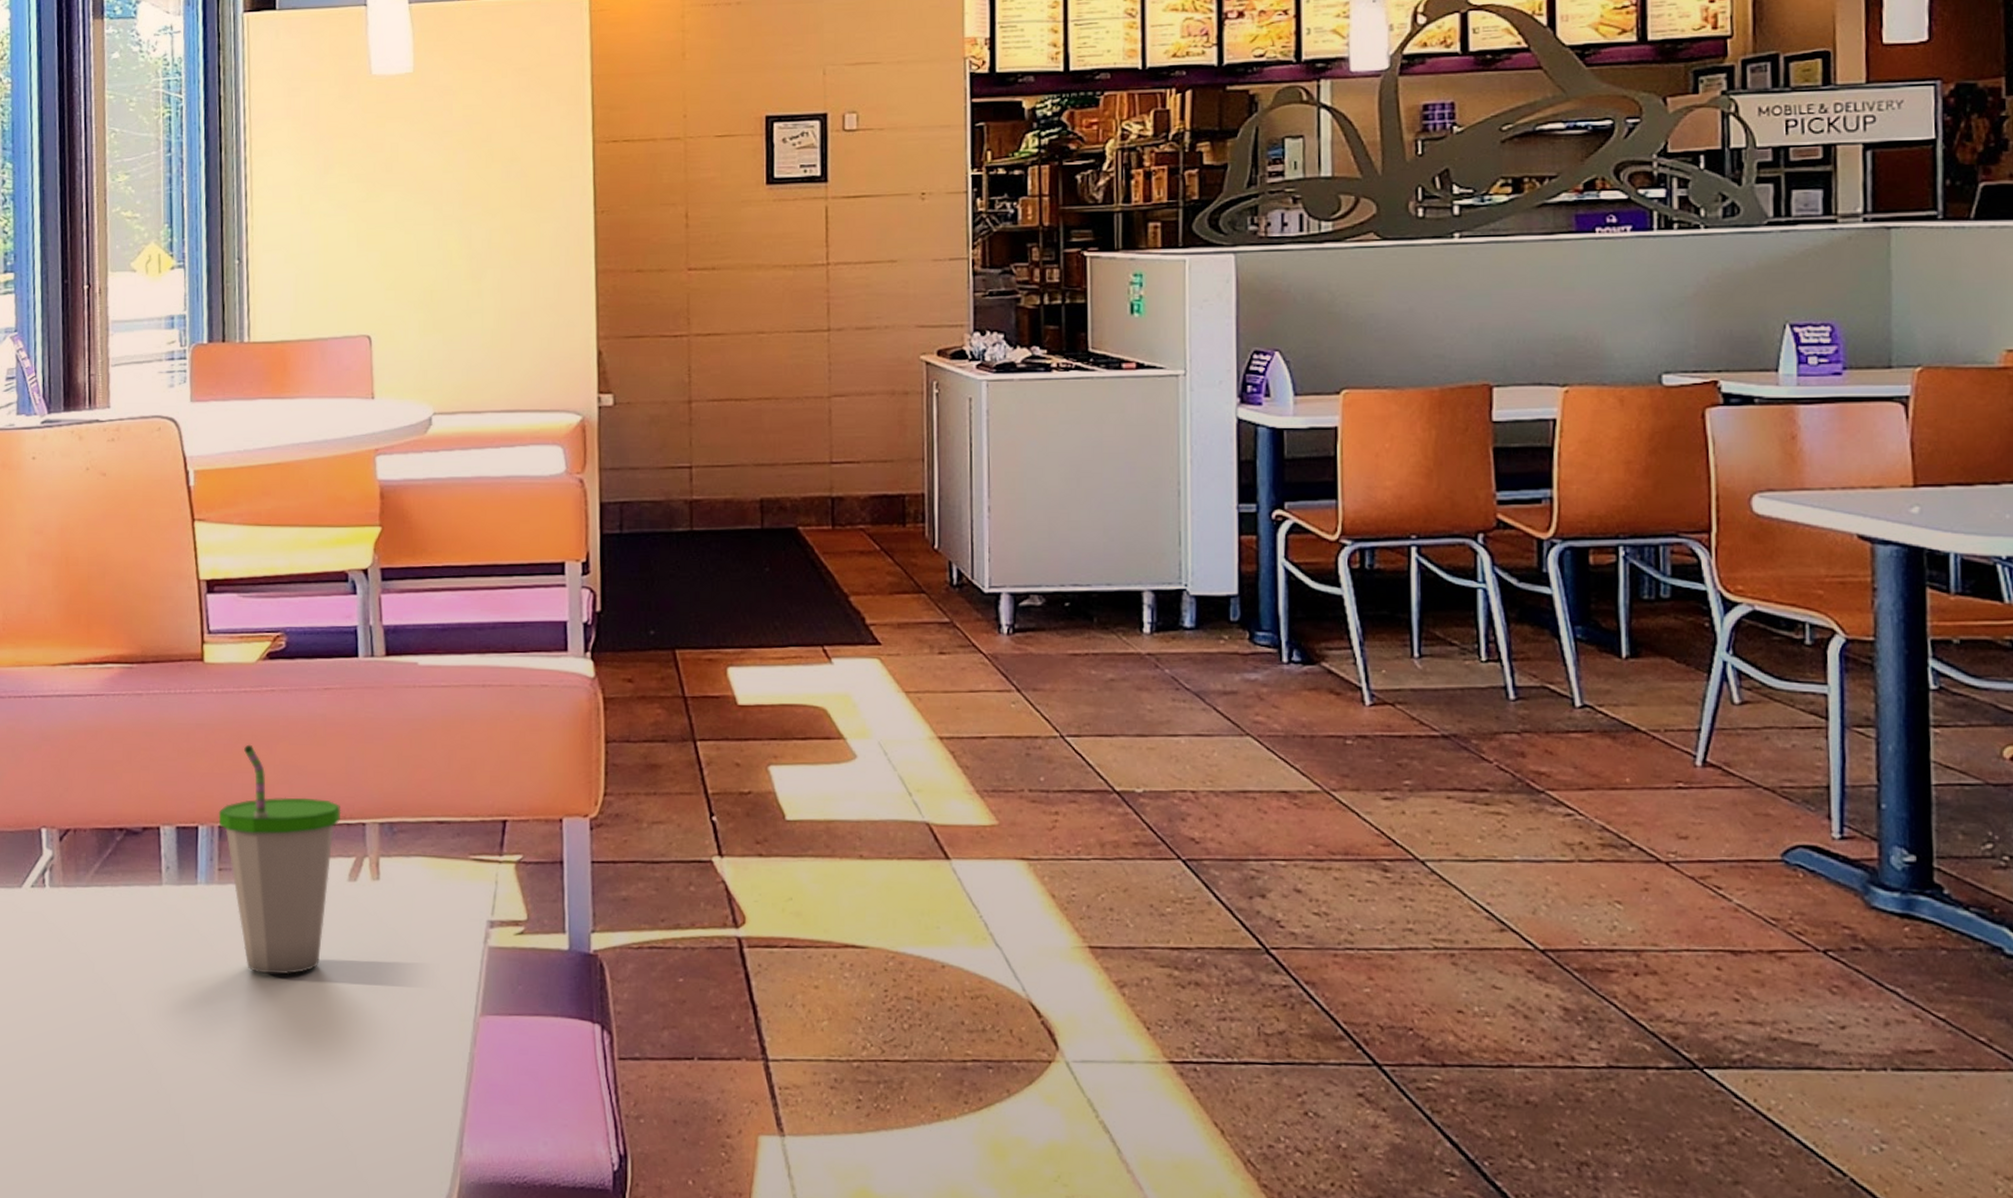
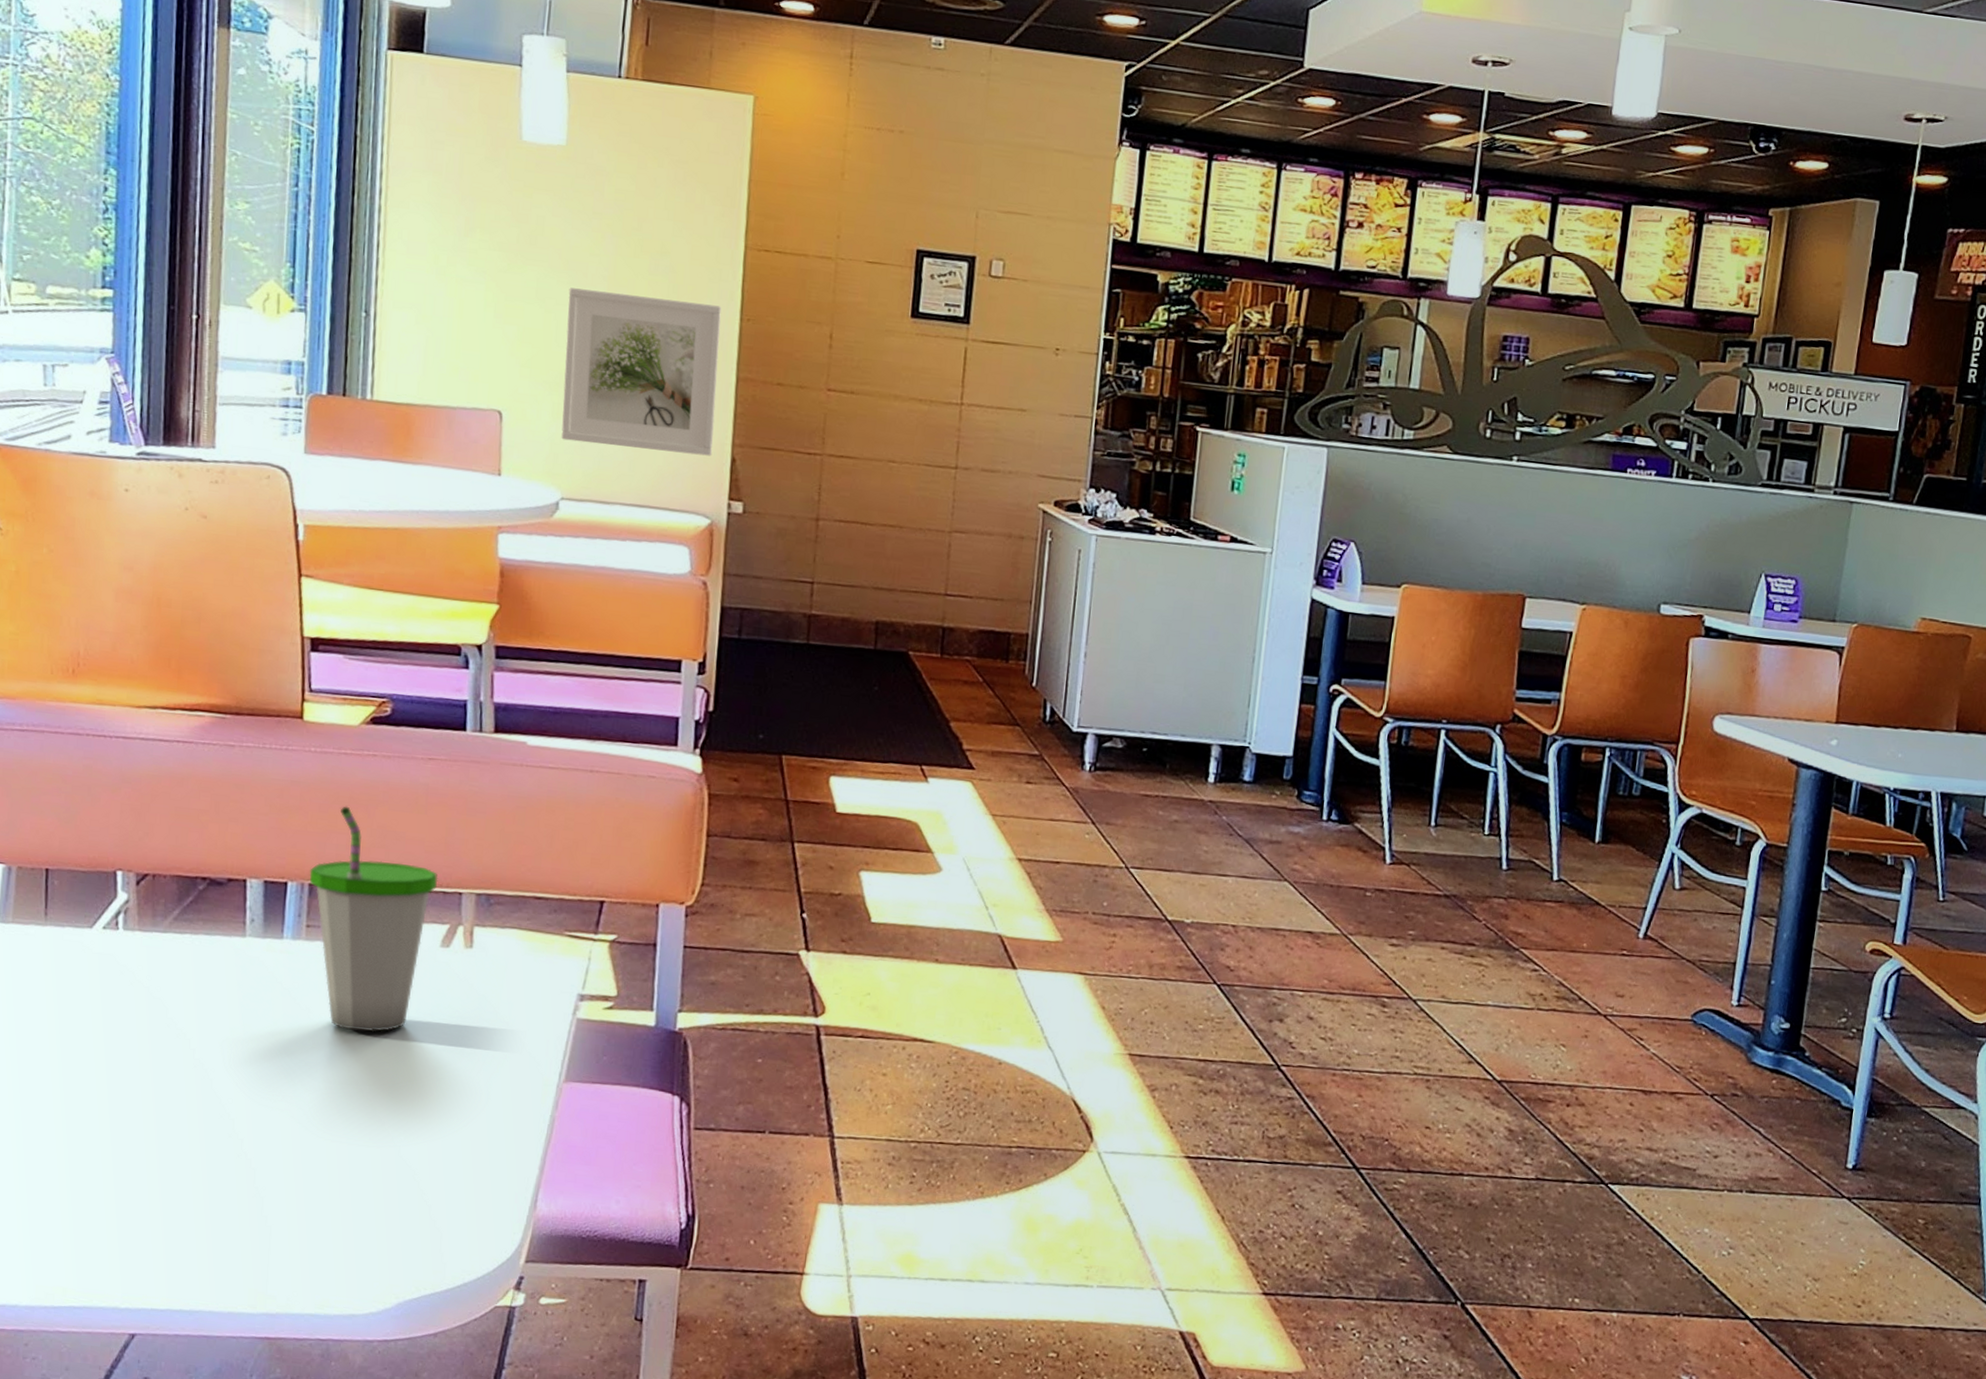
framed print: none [426,202,578,356] -> present [561,288,722,456]

